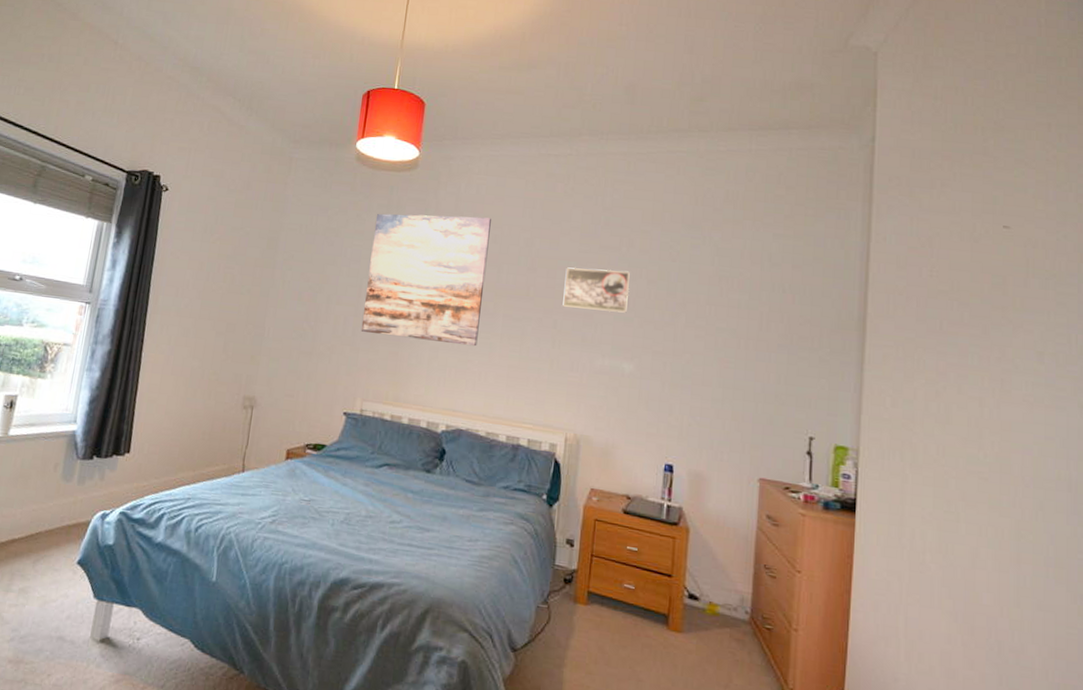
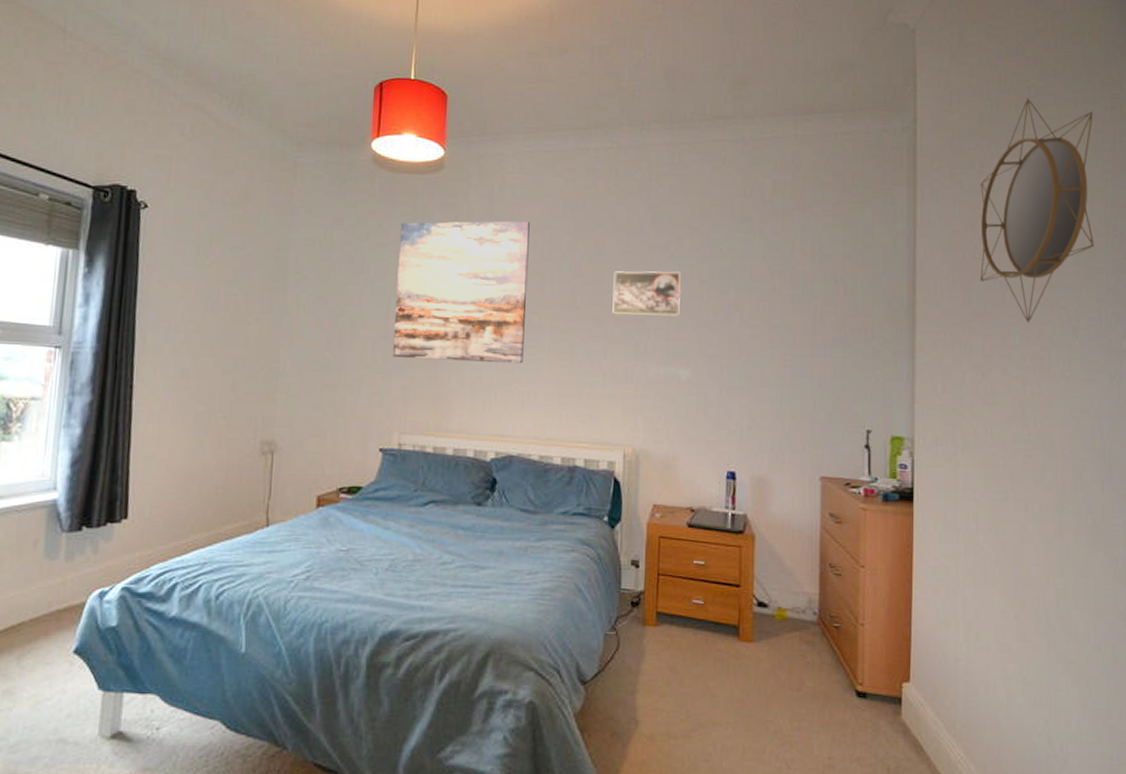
home mirror: none [936,120,1068,345] -> present [980,97,1094,323]

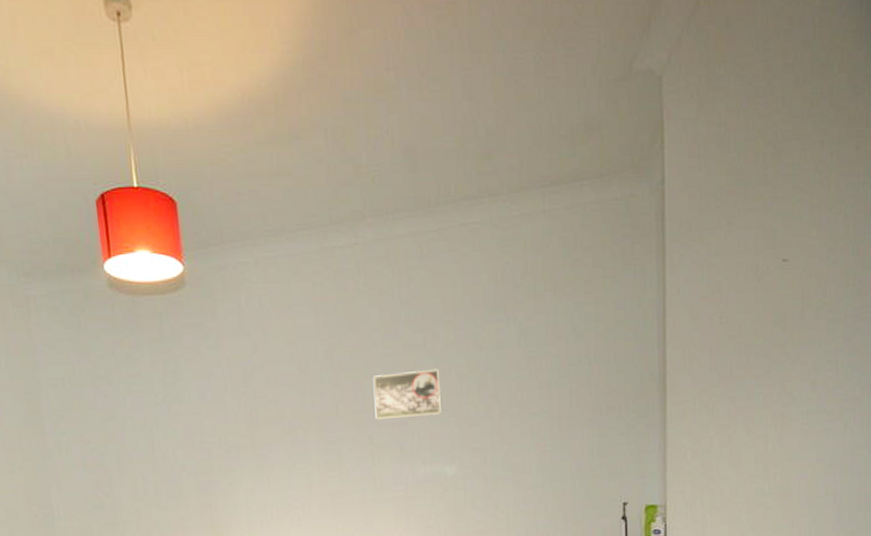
wall art: present [392,221,530,364] -> none [150,334,294,488]
home mirror: present [980,97,1094,323] -> none [726,144,839,382]

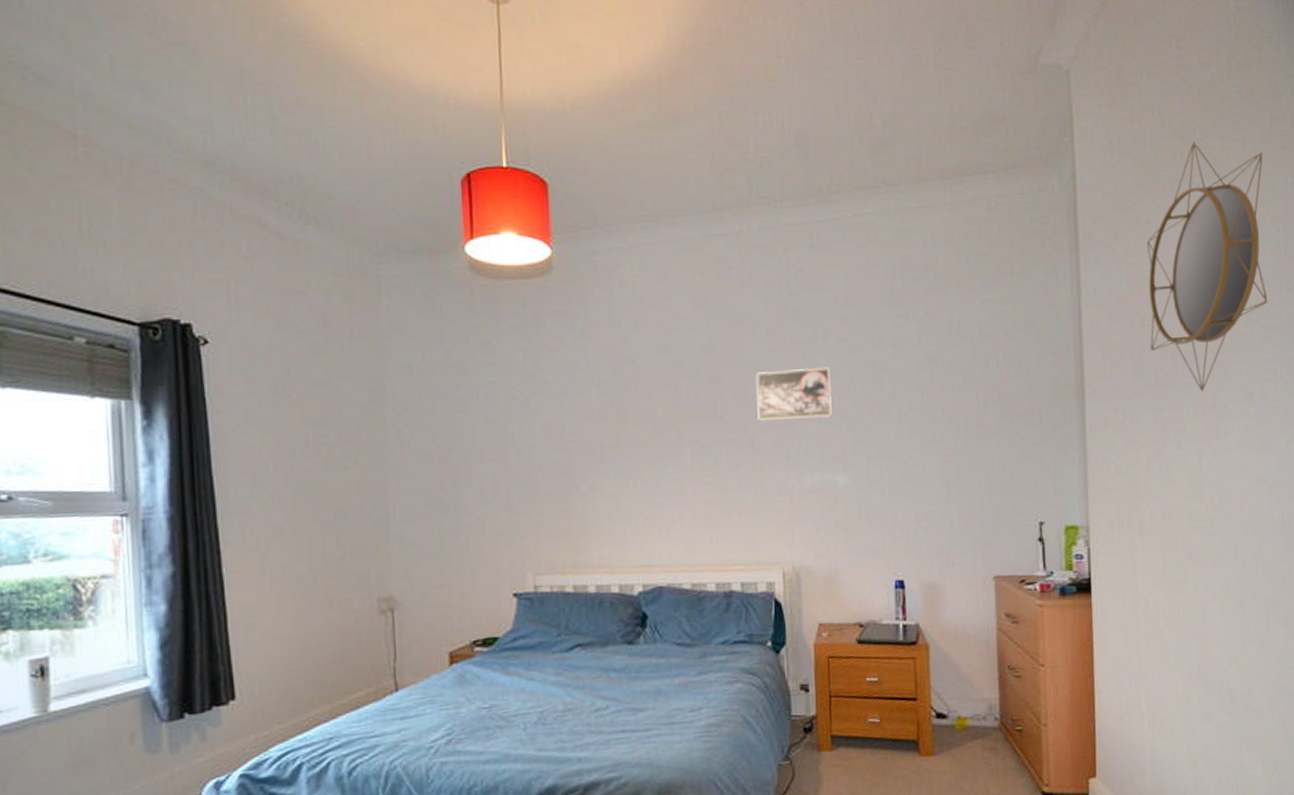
home mirror: none [726,144,839,382] -> present [1147,141,1268,392]

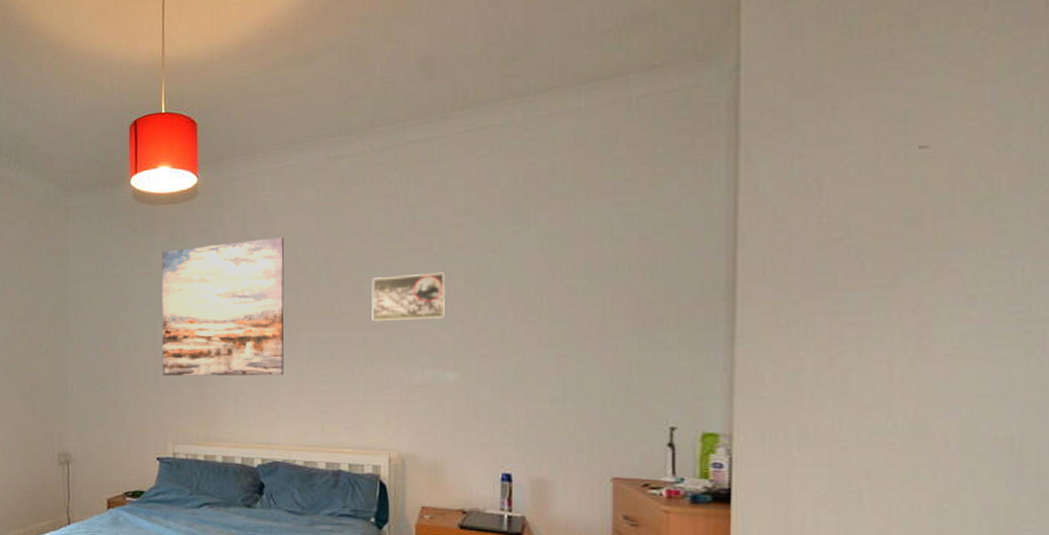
wall art: none [509,324,664,491] -> present [161,237,284,376]
home mirror: present [1147,141,1268,392] -> none [828,12,1015,294]

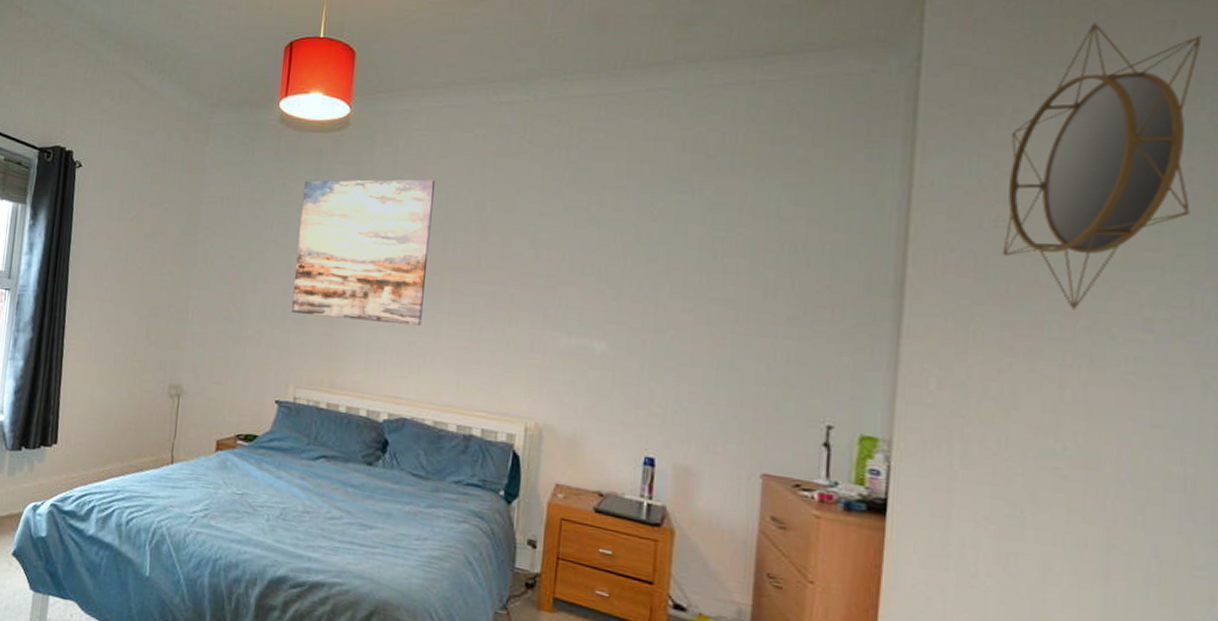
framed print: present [371,272,446,322] -> none [520,233,601,284]
home mirror: none [828,12,1015,294] -> present [1002,22,1202,310]

